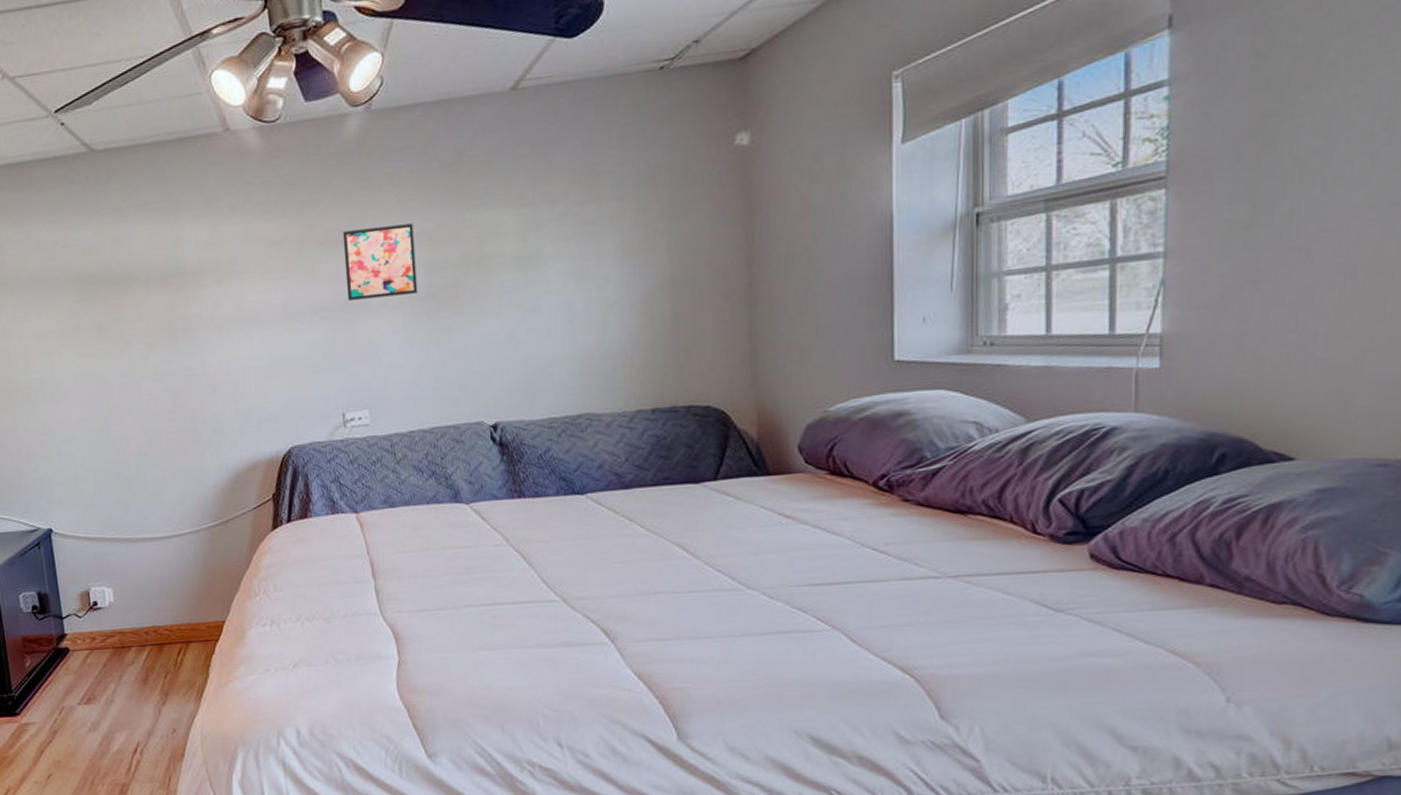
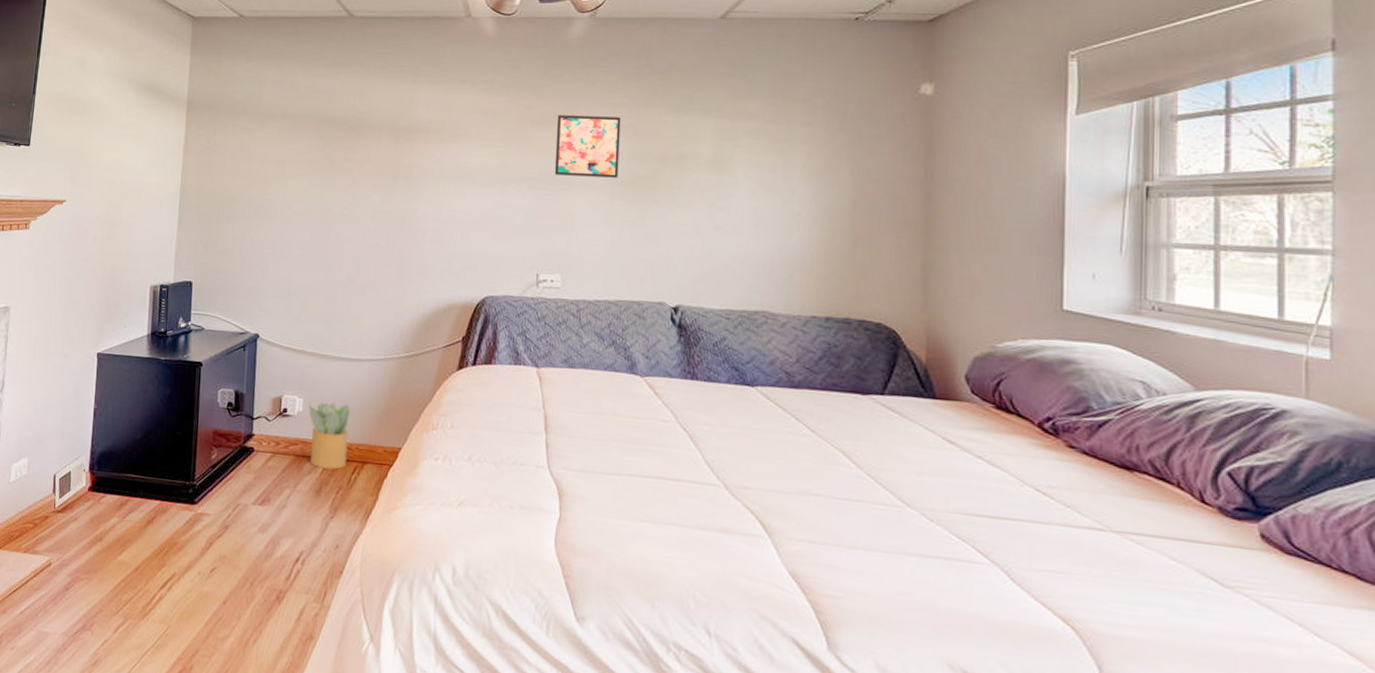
potted plant: none [118,585,170,656] -> present [308,401,350,470]

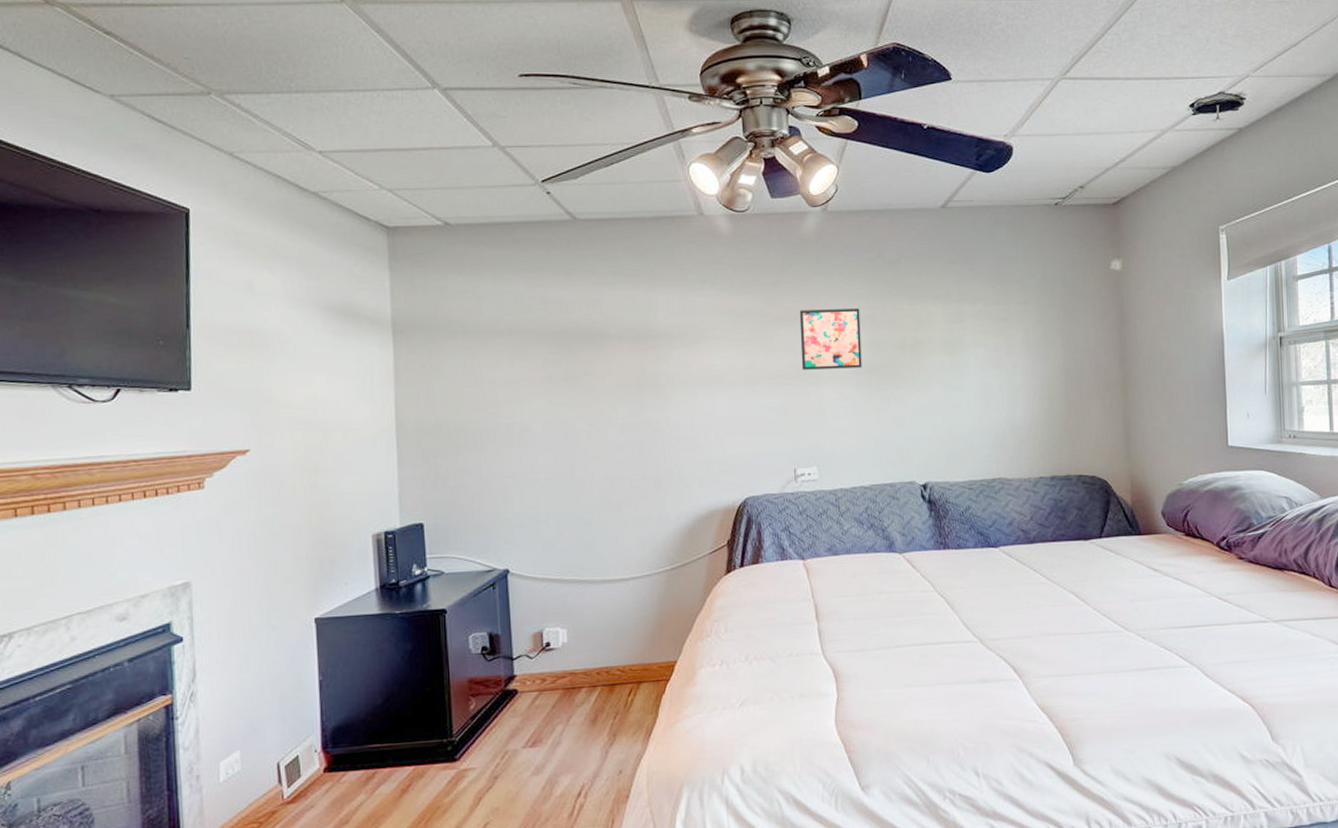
potted plant: present [308,401,350,470] -> none [573,626,621,697]

